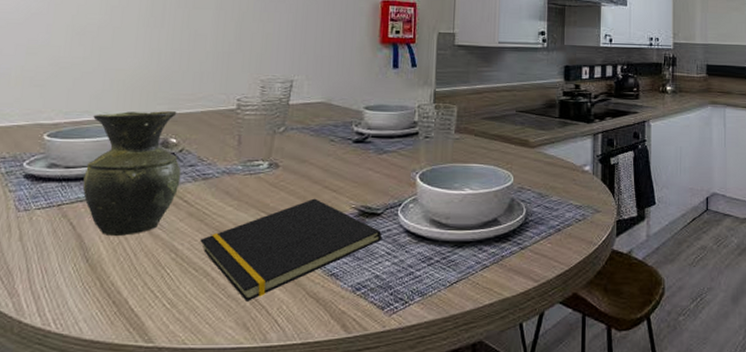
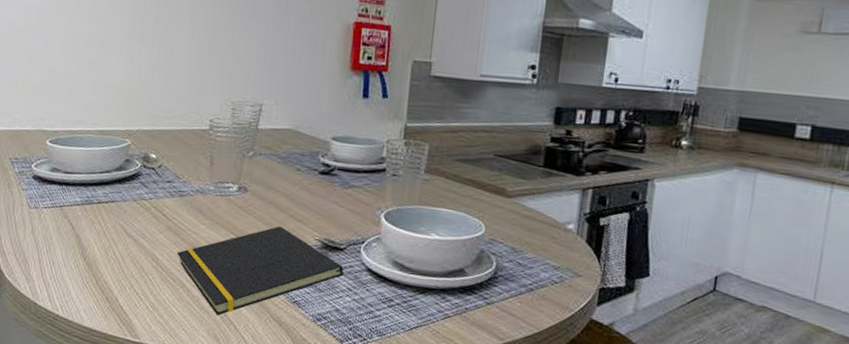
vase: present [82,111,181,236] -> none [79,124,161,241]

